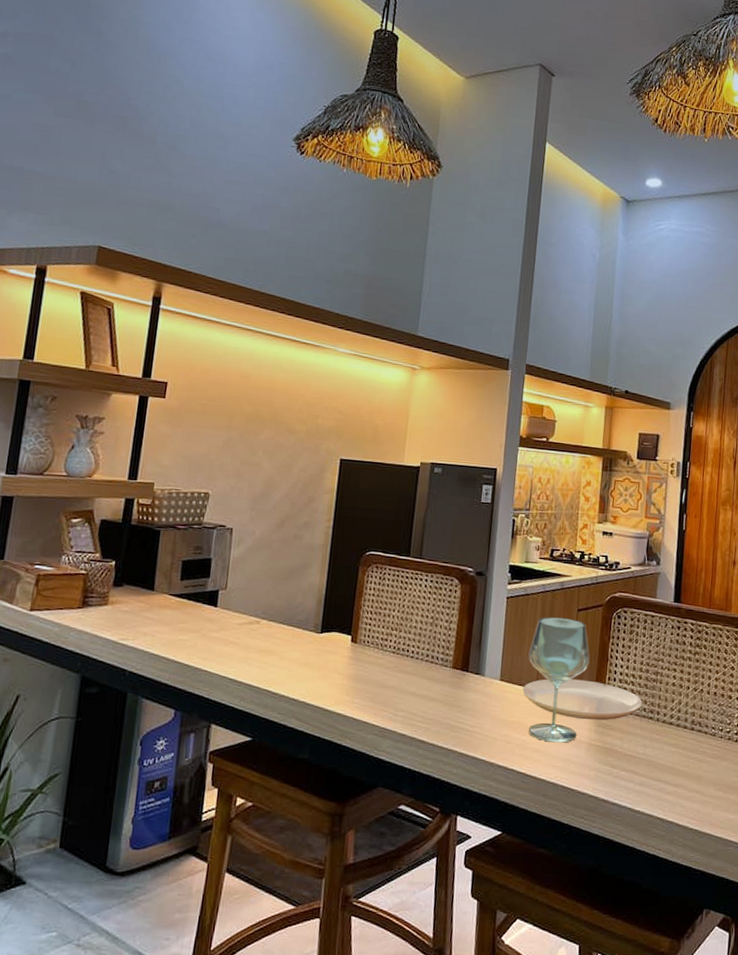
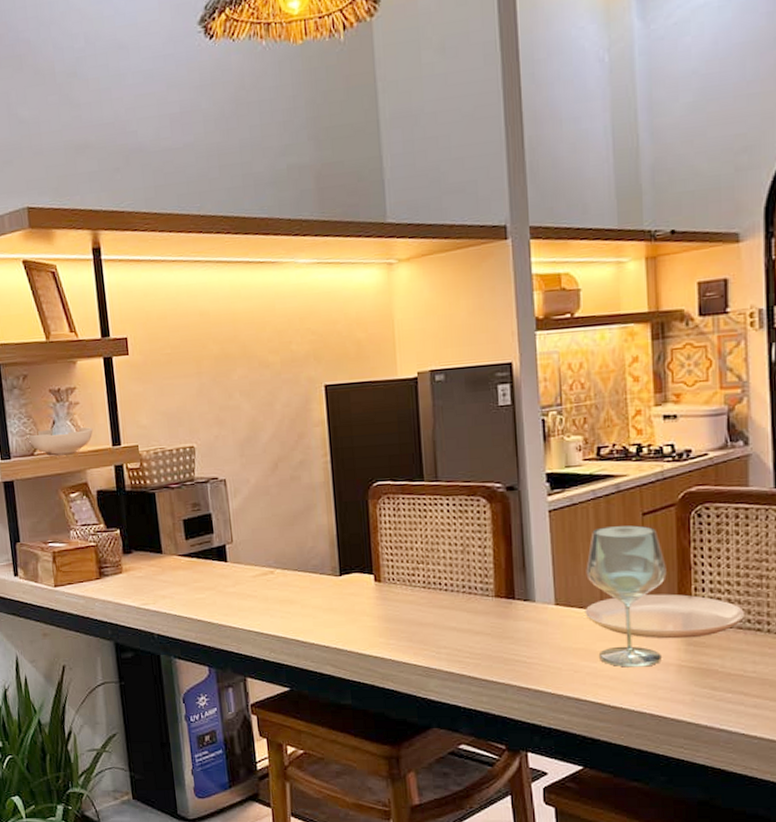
bowl: none [40,452,112,481] -> present [26,426,93,456]

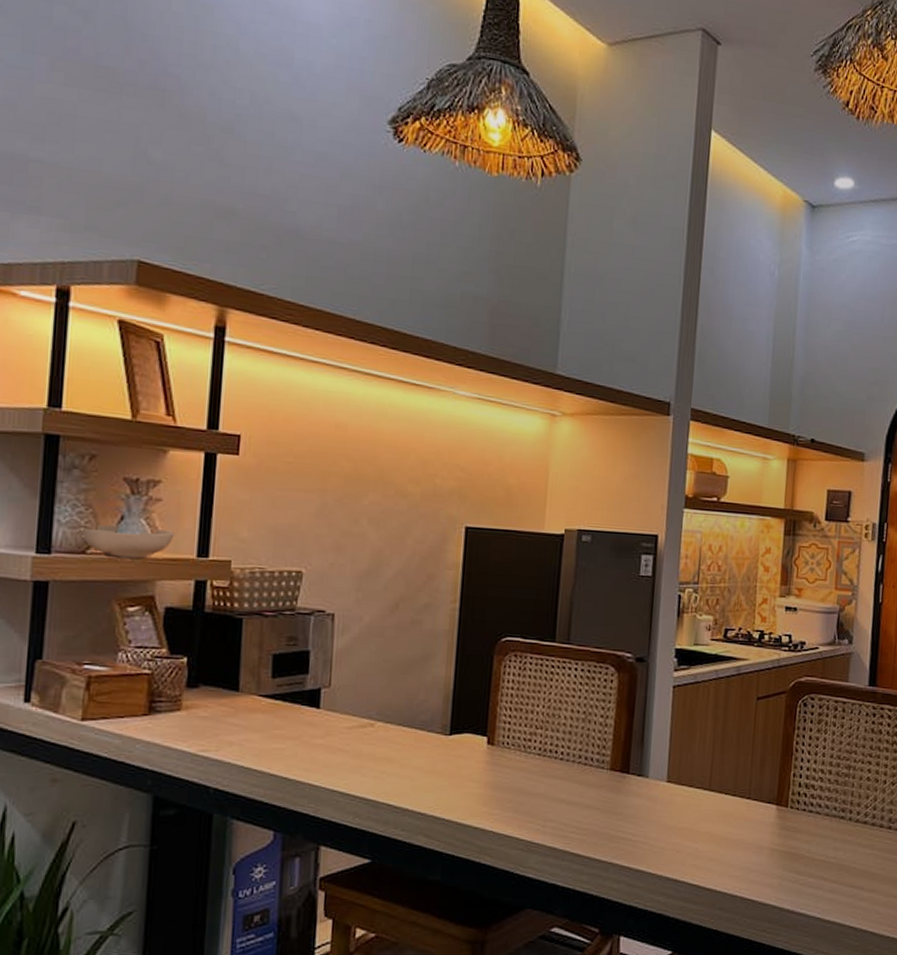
plate: present [584,594,746,639] -> none [693,777,833,823]
wine glass: present [586,525,667,667] -> none [699,707,772,849]

